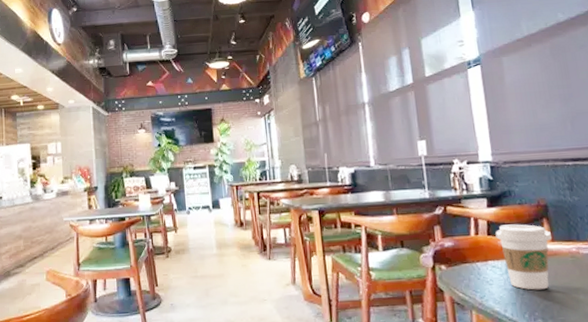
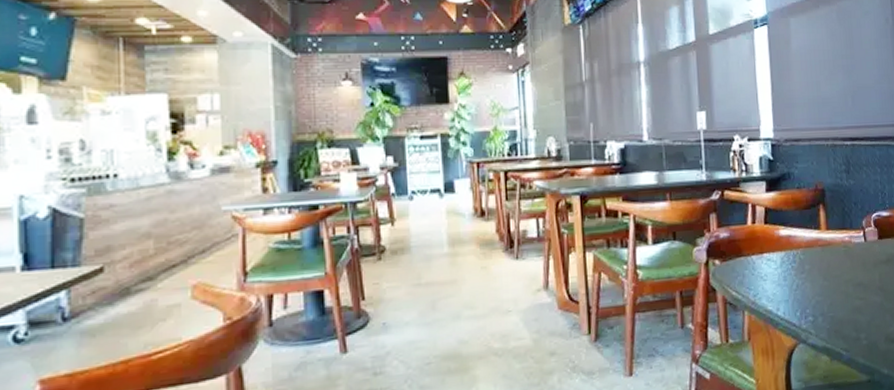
coffee cup: present [495,224,552,290] -> none [772,211,827,285]

